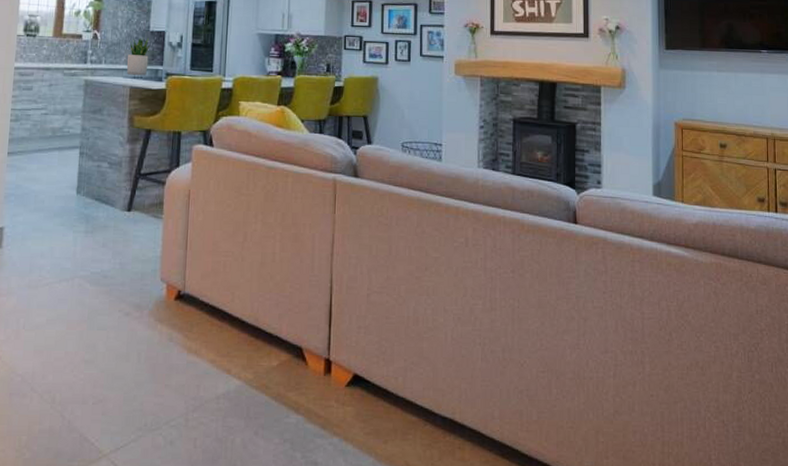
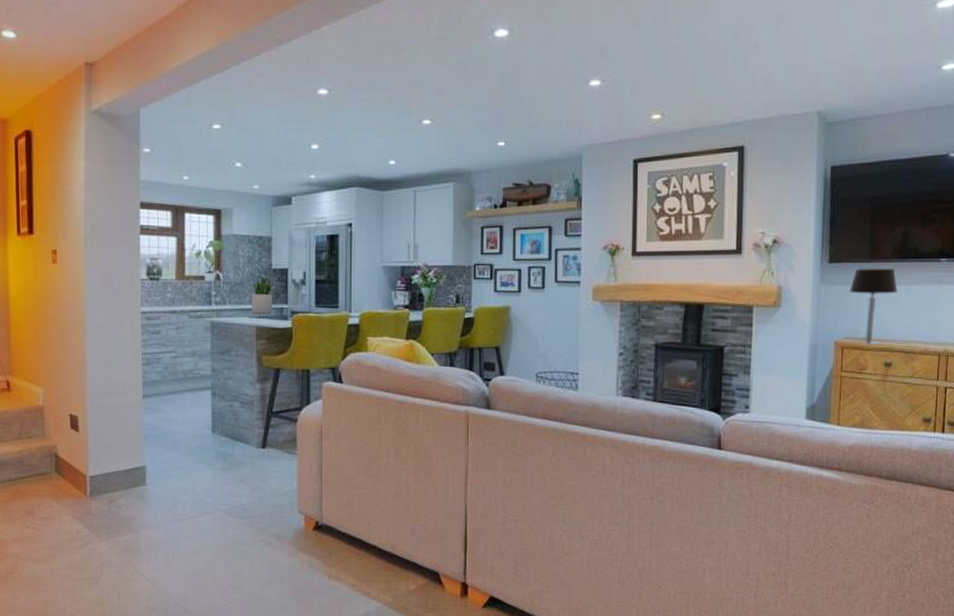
table lamp: none [685,56,727,126] -> present [849,268,898,344]

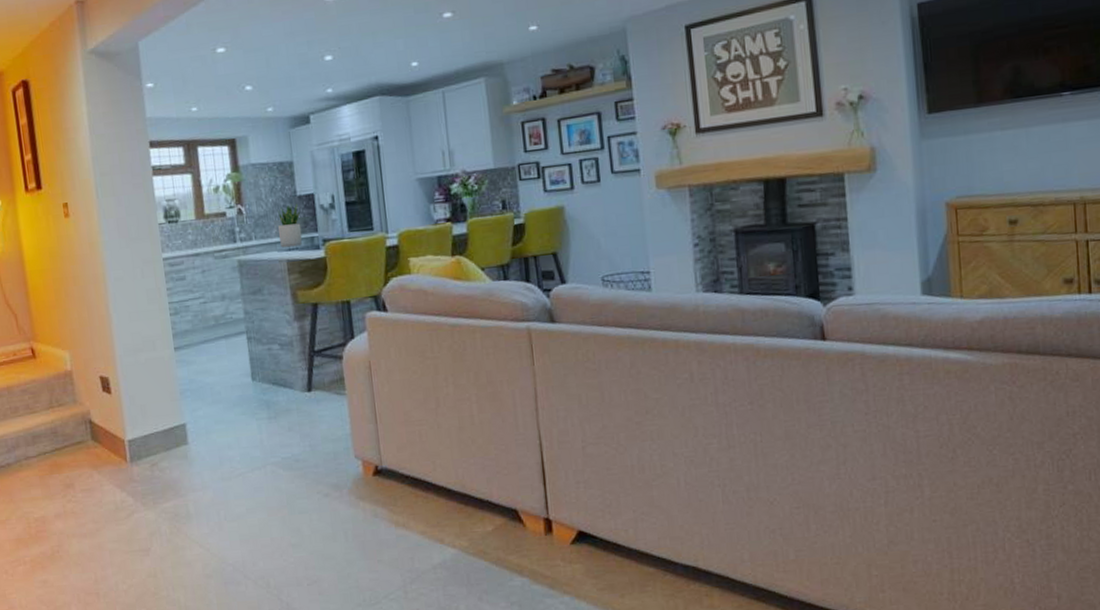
table lamp: present [849,268,898,344] -> none [956,111,1015,202]

